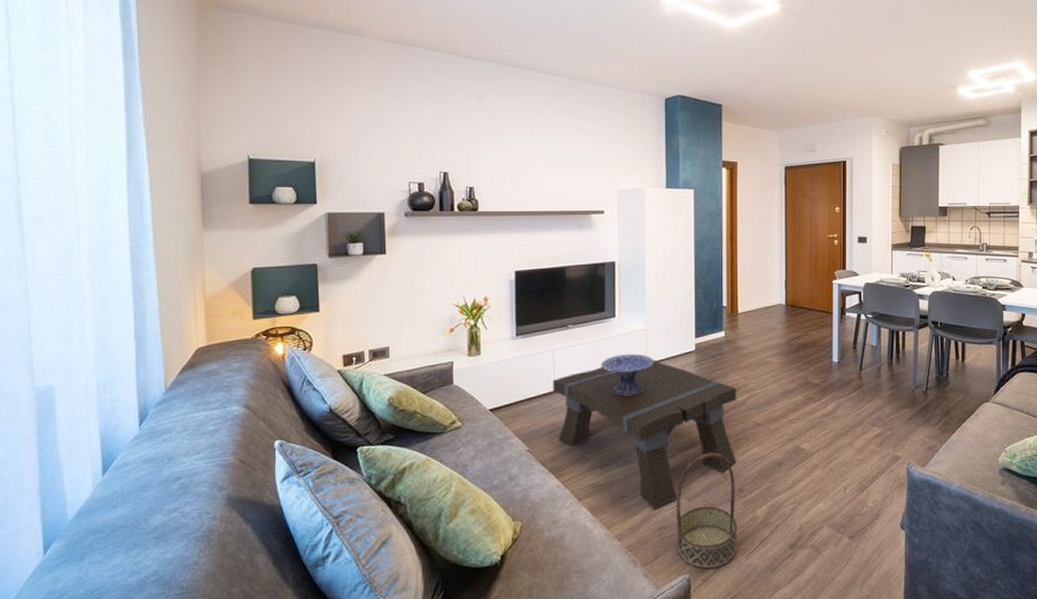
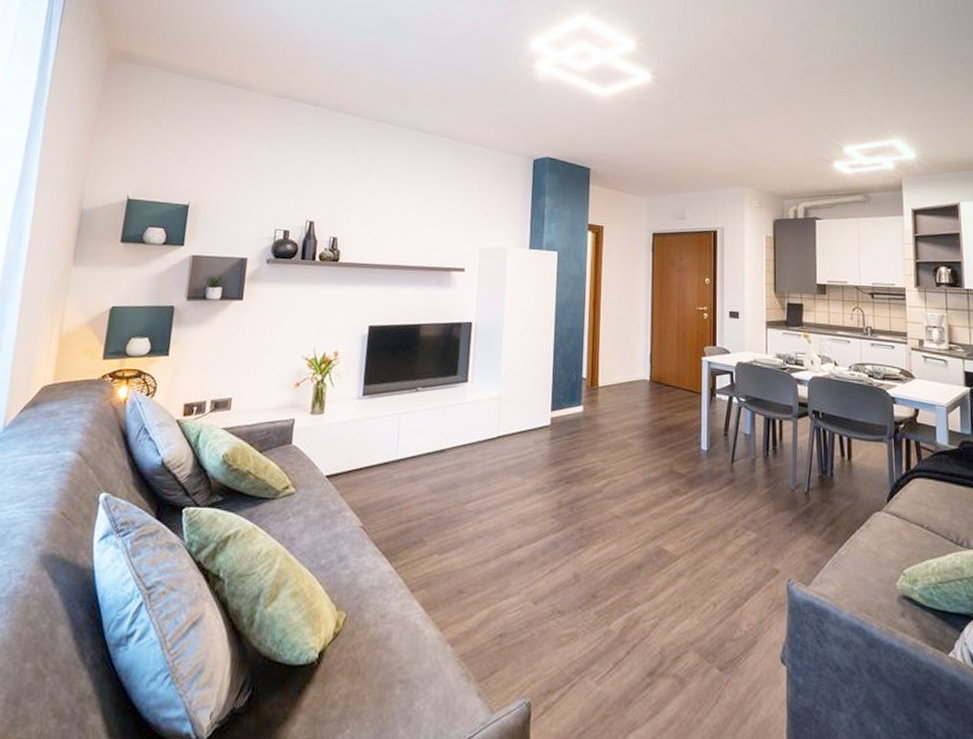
coffee table: present [552,360,737,510] -> none [395,432,594,611]
decorative bowl: present [600,353,654,396] -> none [447,423,506,472]
basket: present [676,453,738,569] -> none [517,547,589,694]

